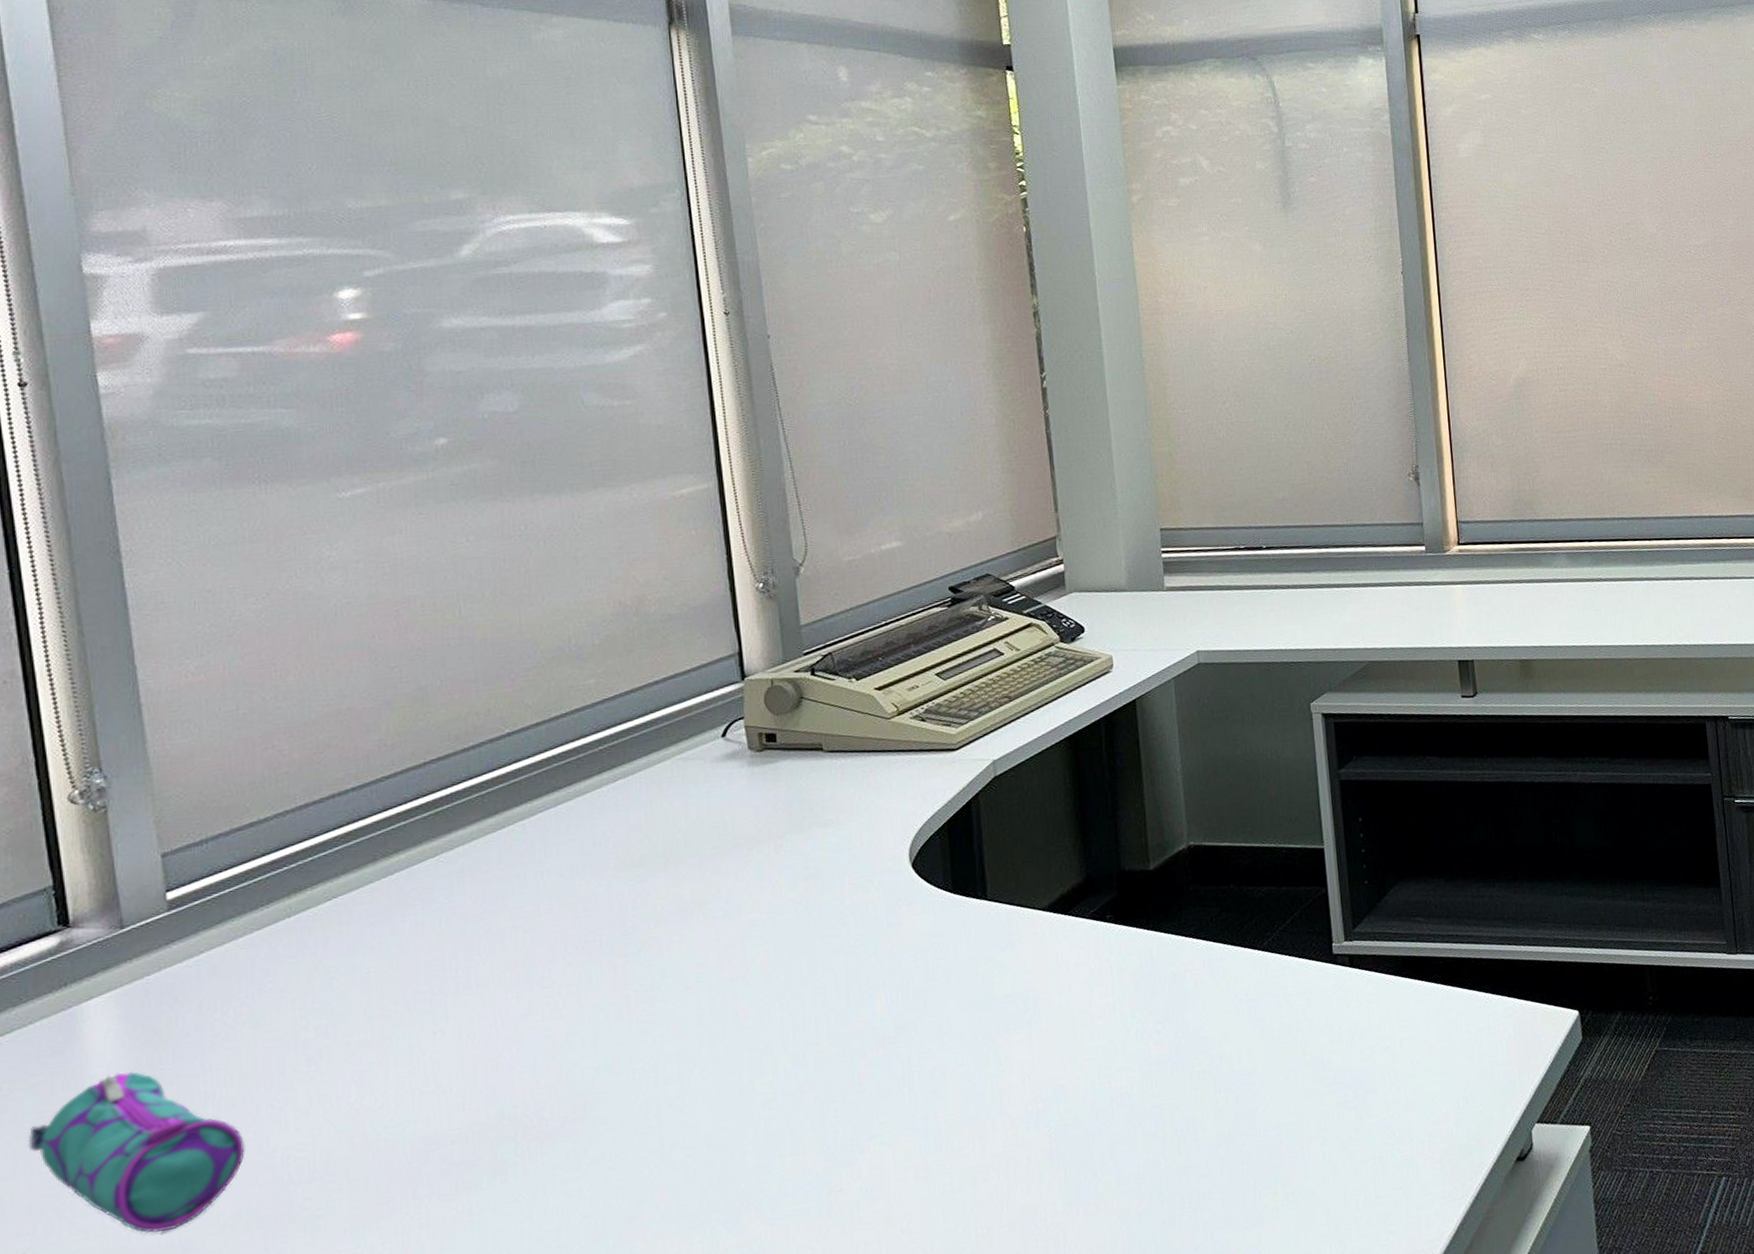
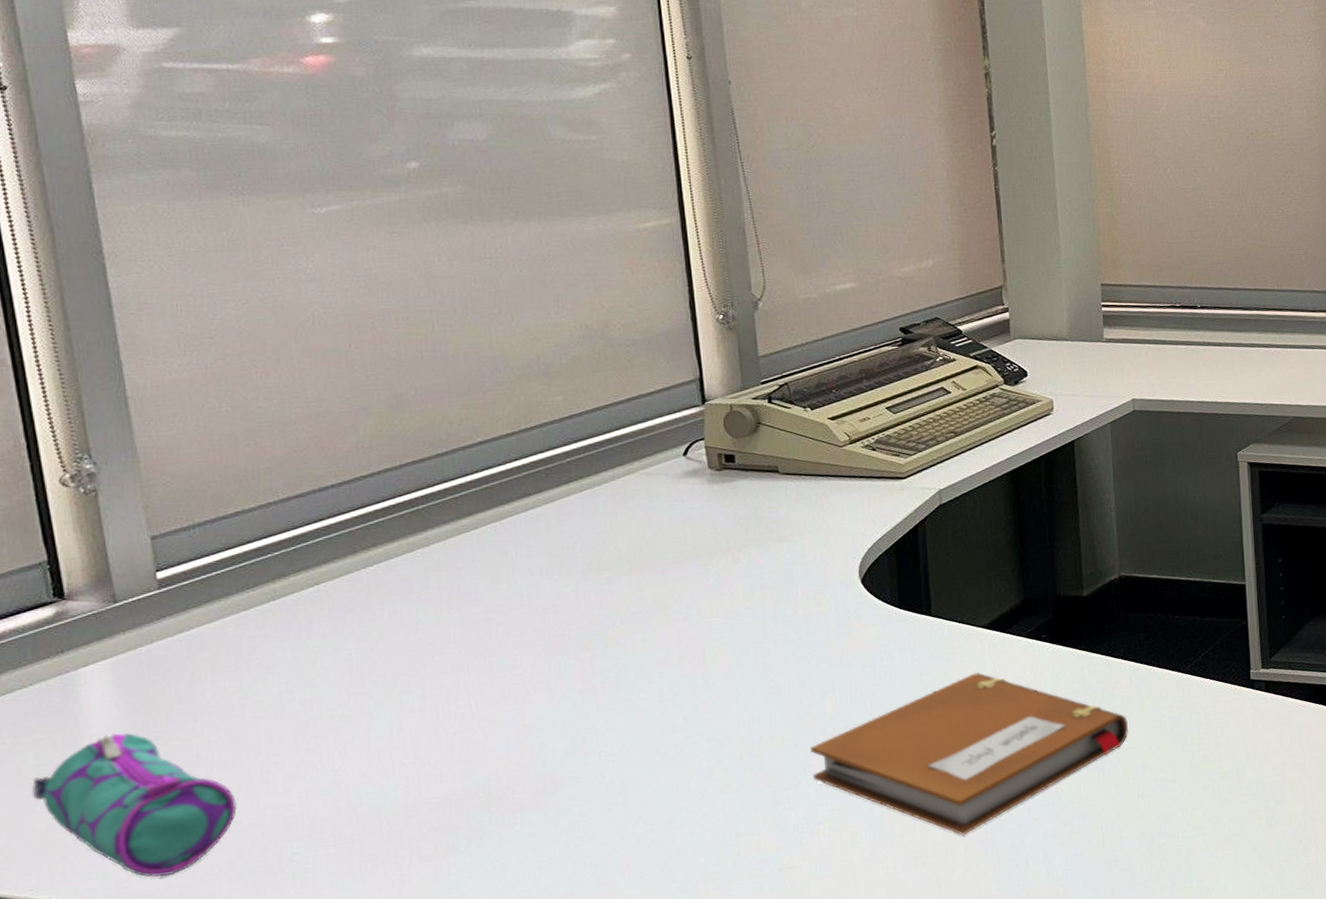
notebook: none [858,960,1202,1146] -> present [809,673,1128,836]

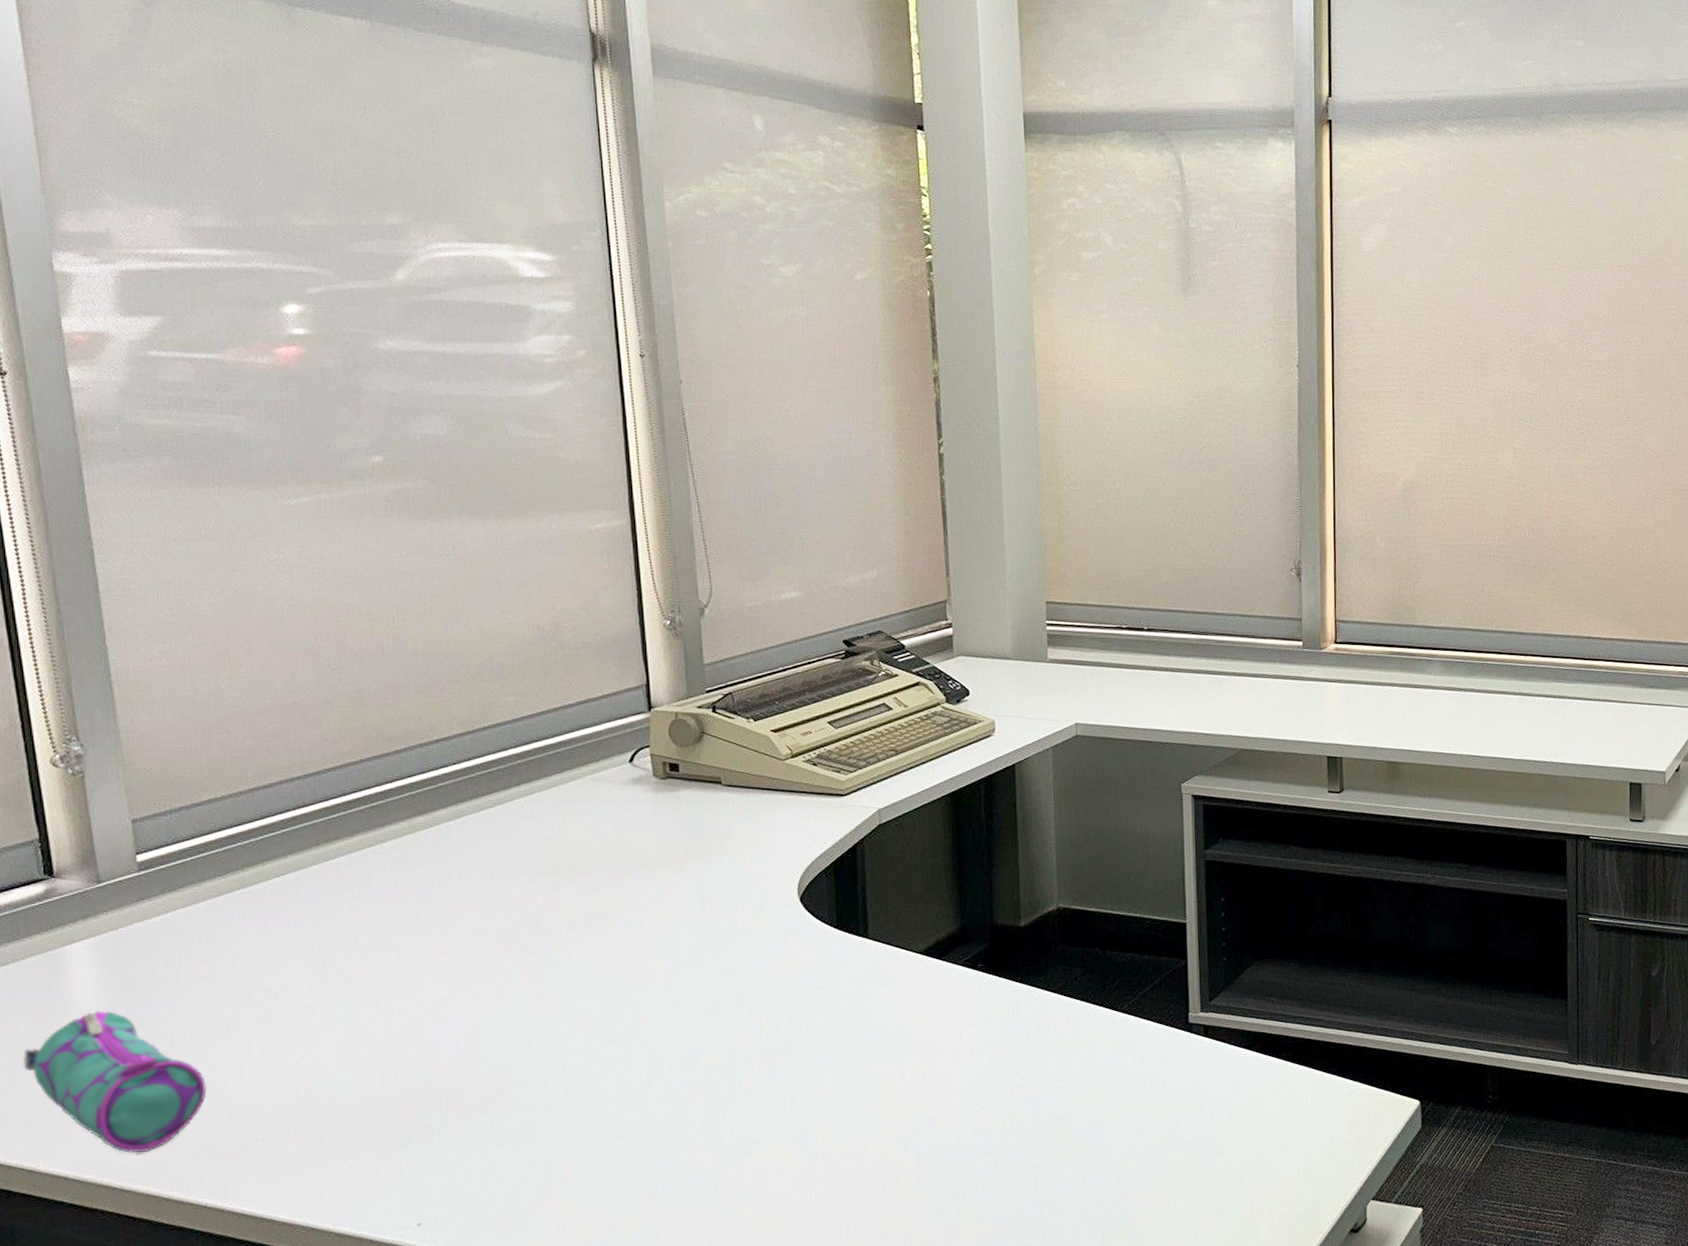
notebook: present [809,673,1128,836] -> none [746,999,1063,1166]

